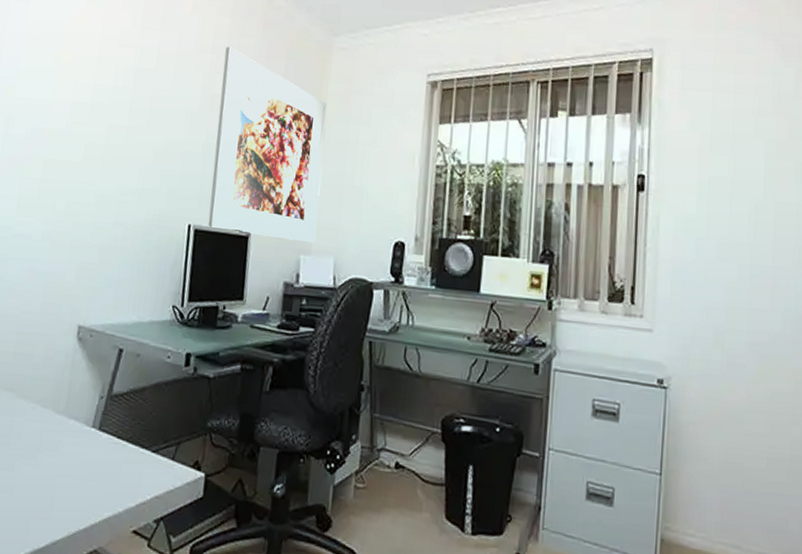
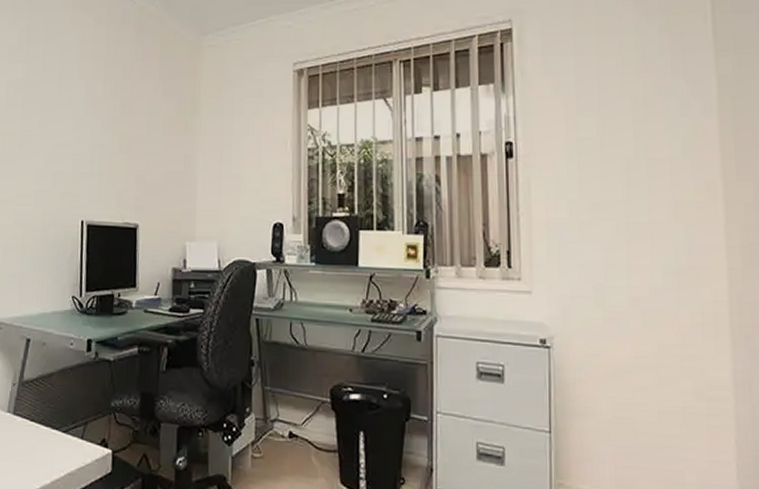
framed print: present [207,47,328,244] -> none [99,54,201,230]

